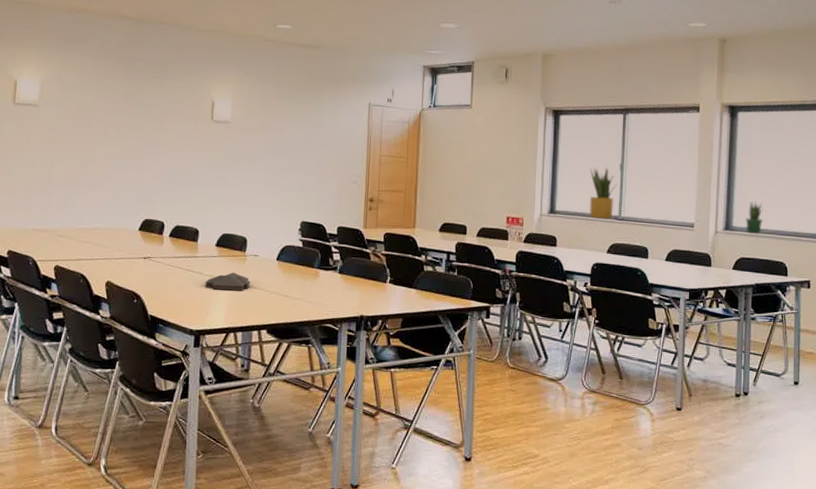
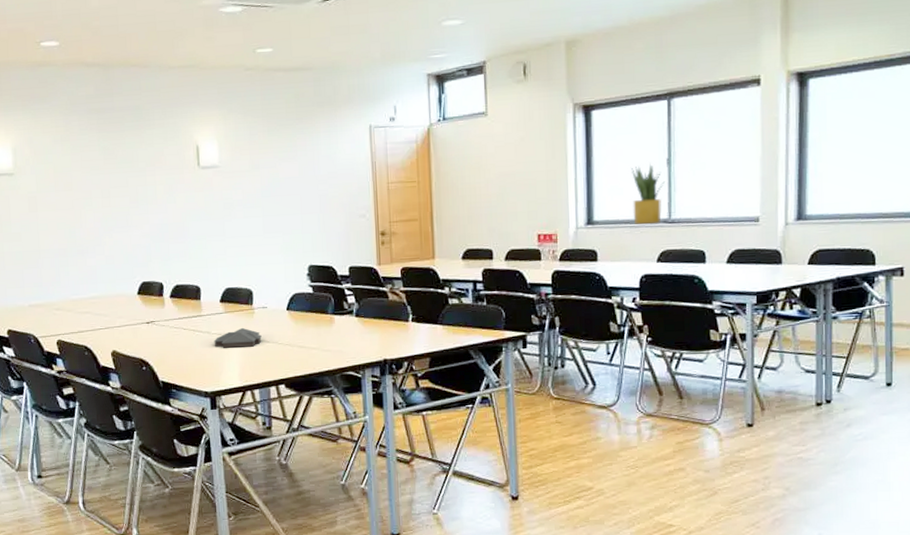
planter: present [745,202,763,235] -> none [822,183,843,222]

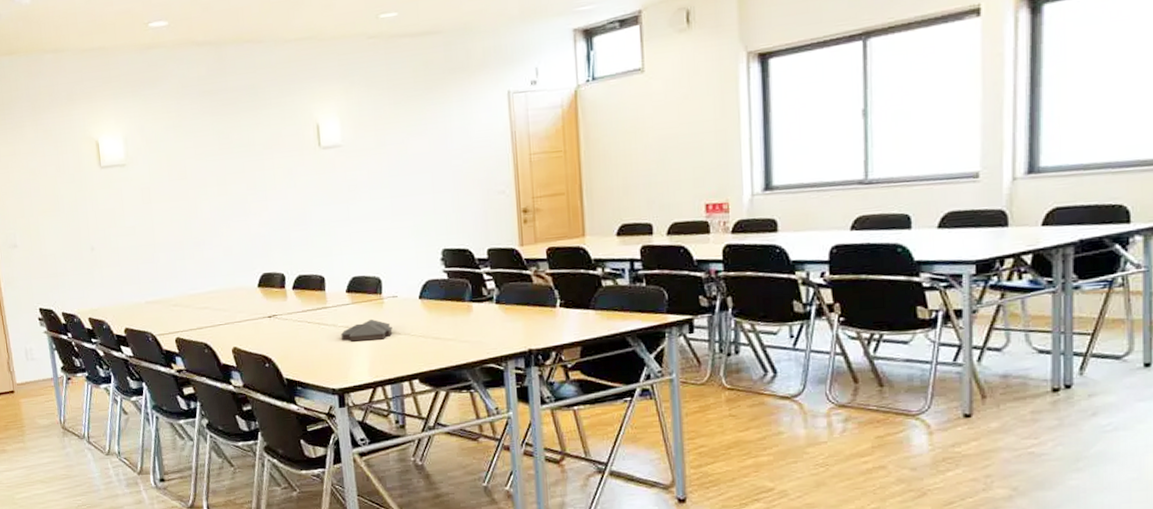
planter: present [632,163,664,225] -> none [819,116,859,189]

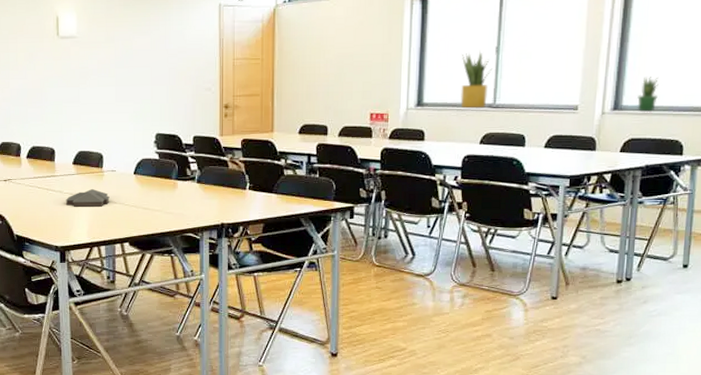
planter: none [819,116,859,189] -> present [460,51,492,109]
planter: none [1060,128,1088,174] -> present [637,77,659,113]

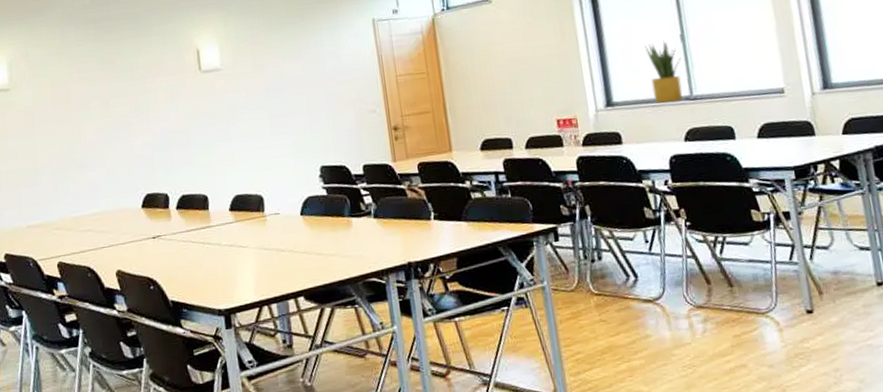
papers: present [65,189,110,207] -> none [225,237,276,260]
planter: present [637,77,659,113] -> none [846,49,870,89]

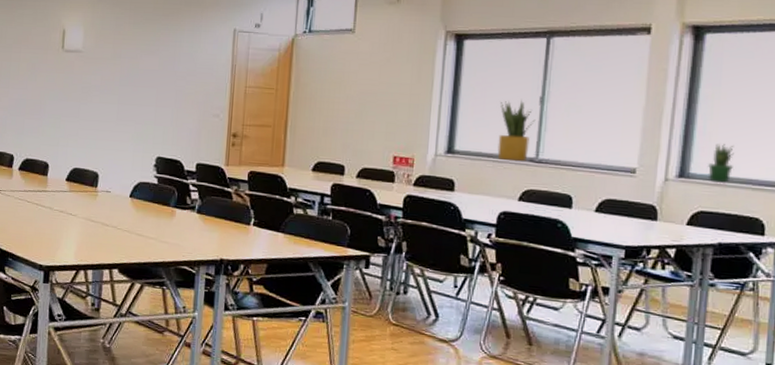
planter: none [846,49,870,89] -> present [707,144,734,184]

